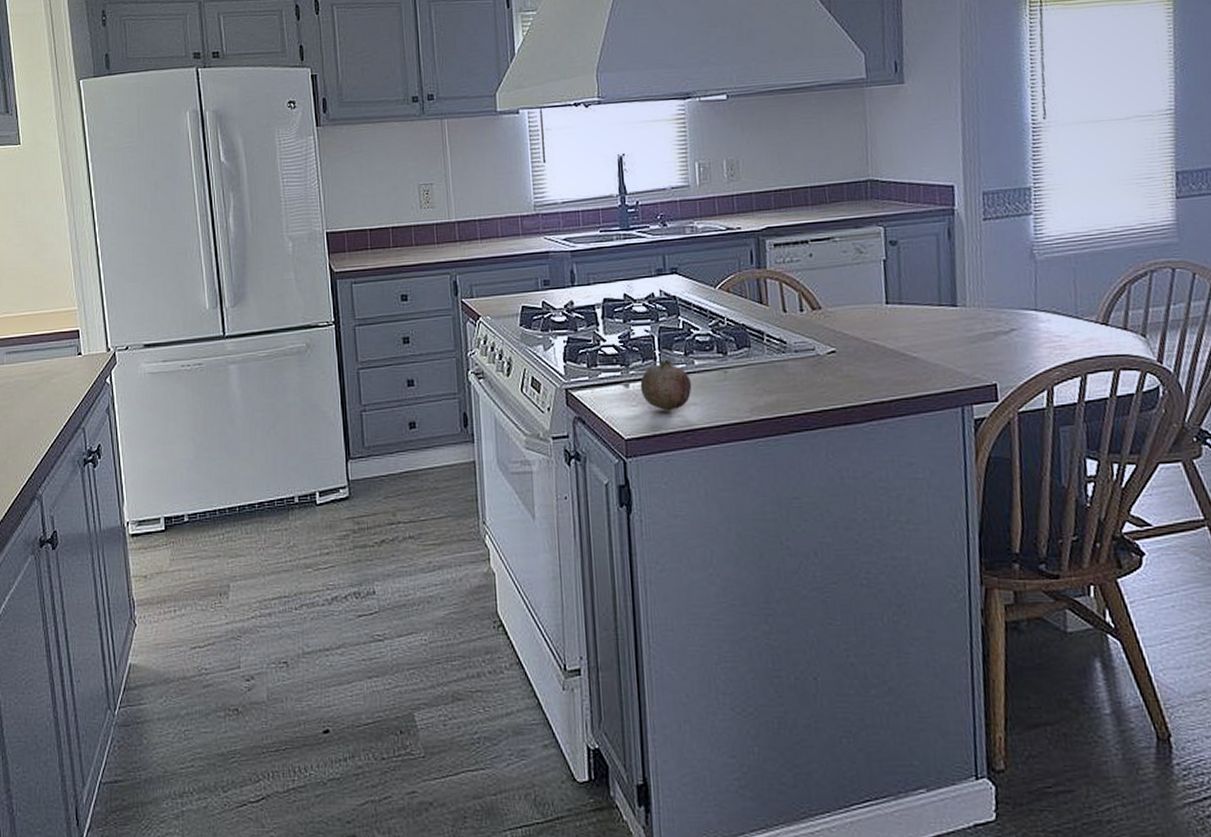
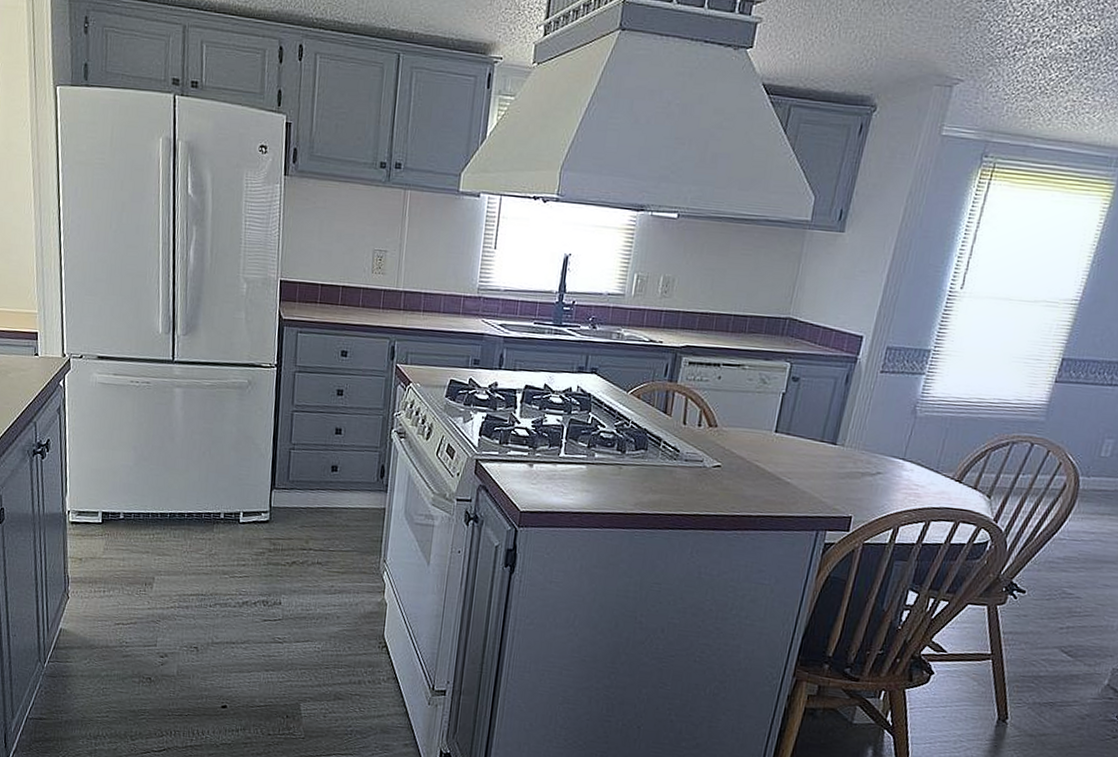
fruit: present [640,359,692,411] -> none [542,448,589,494]

